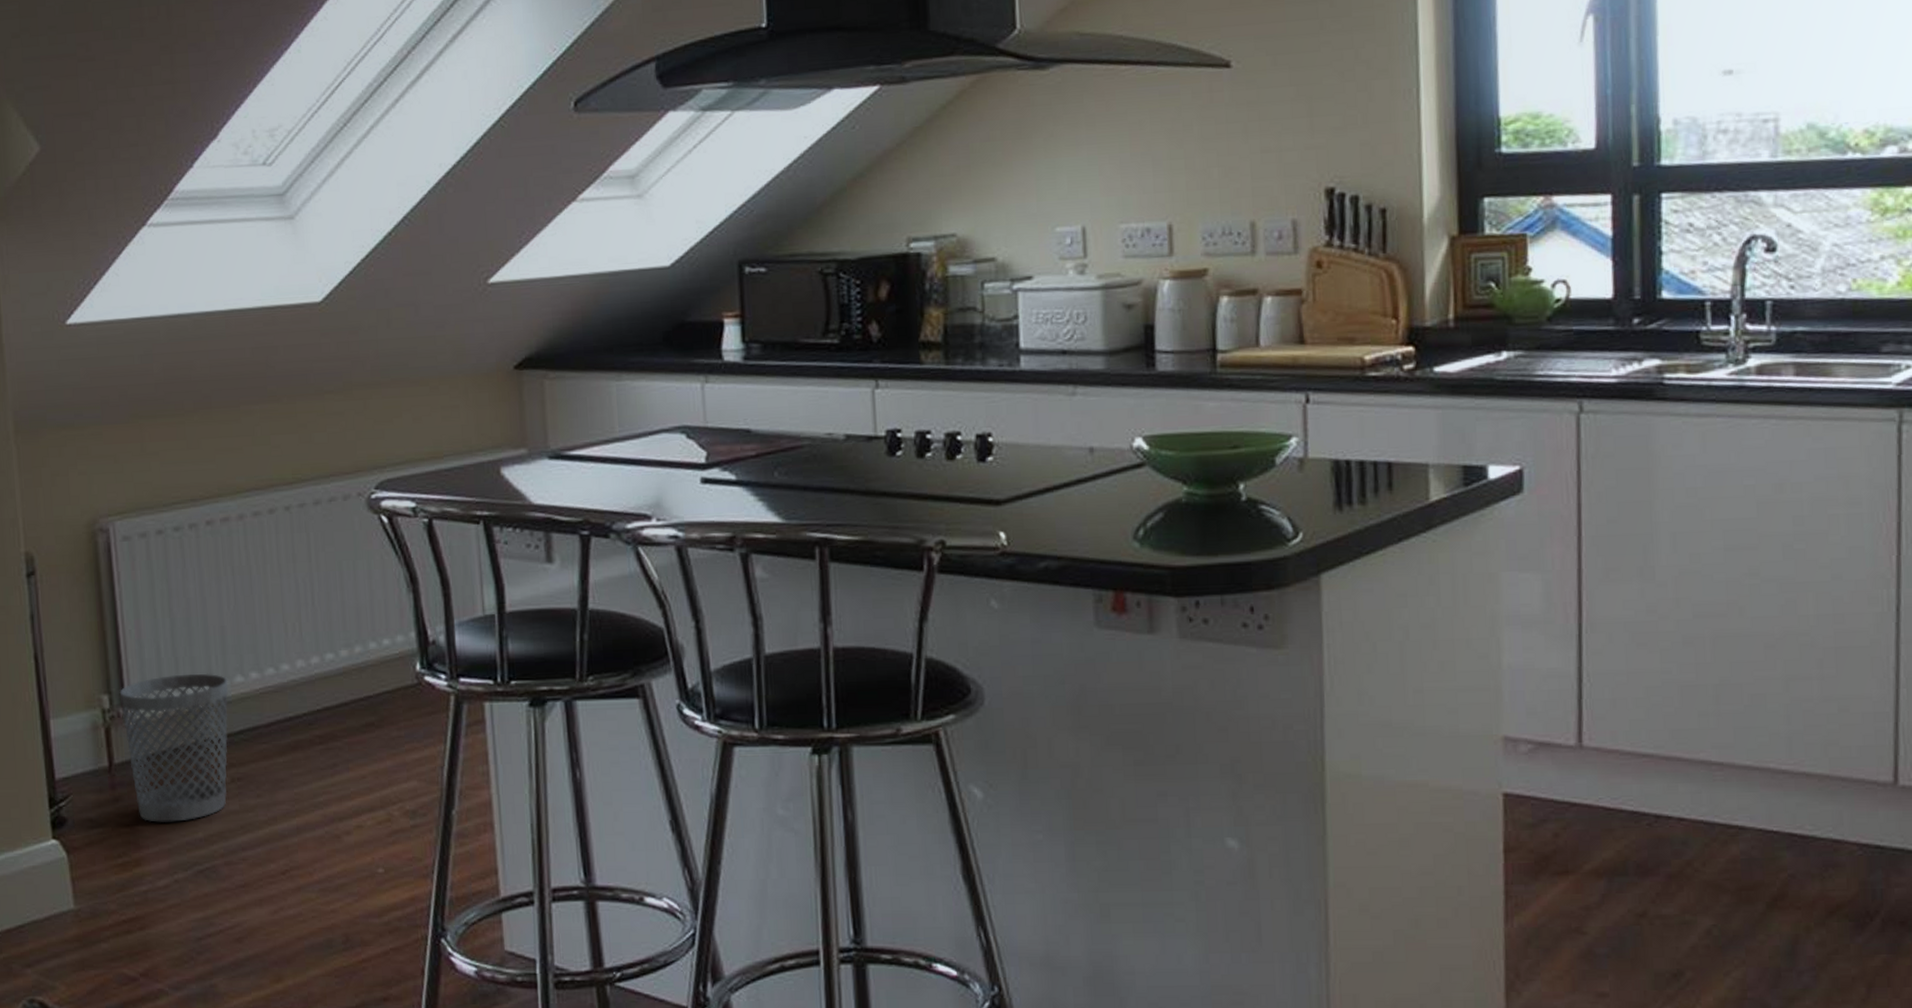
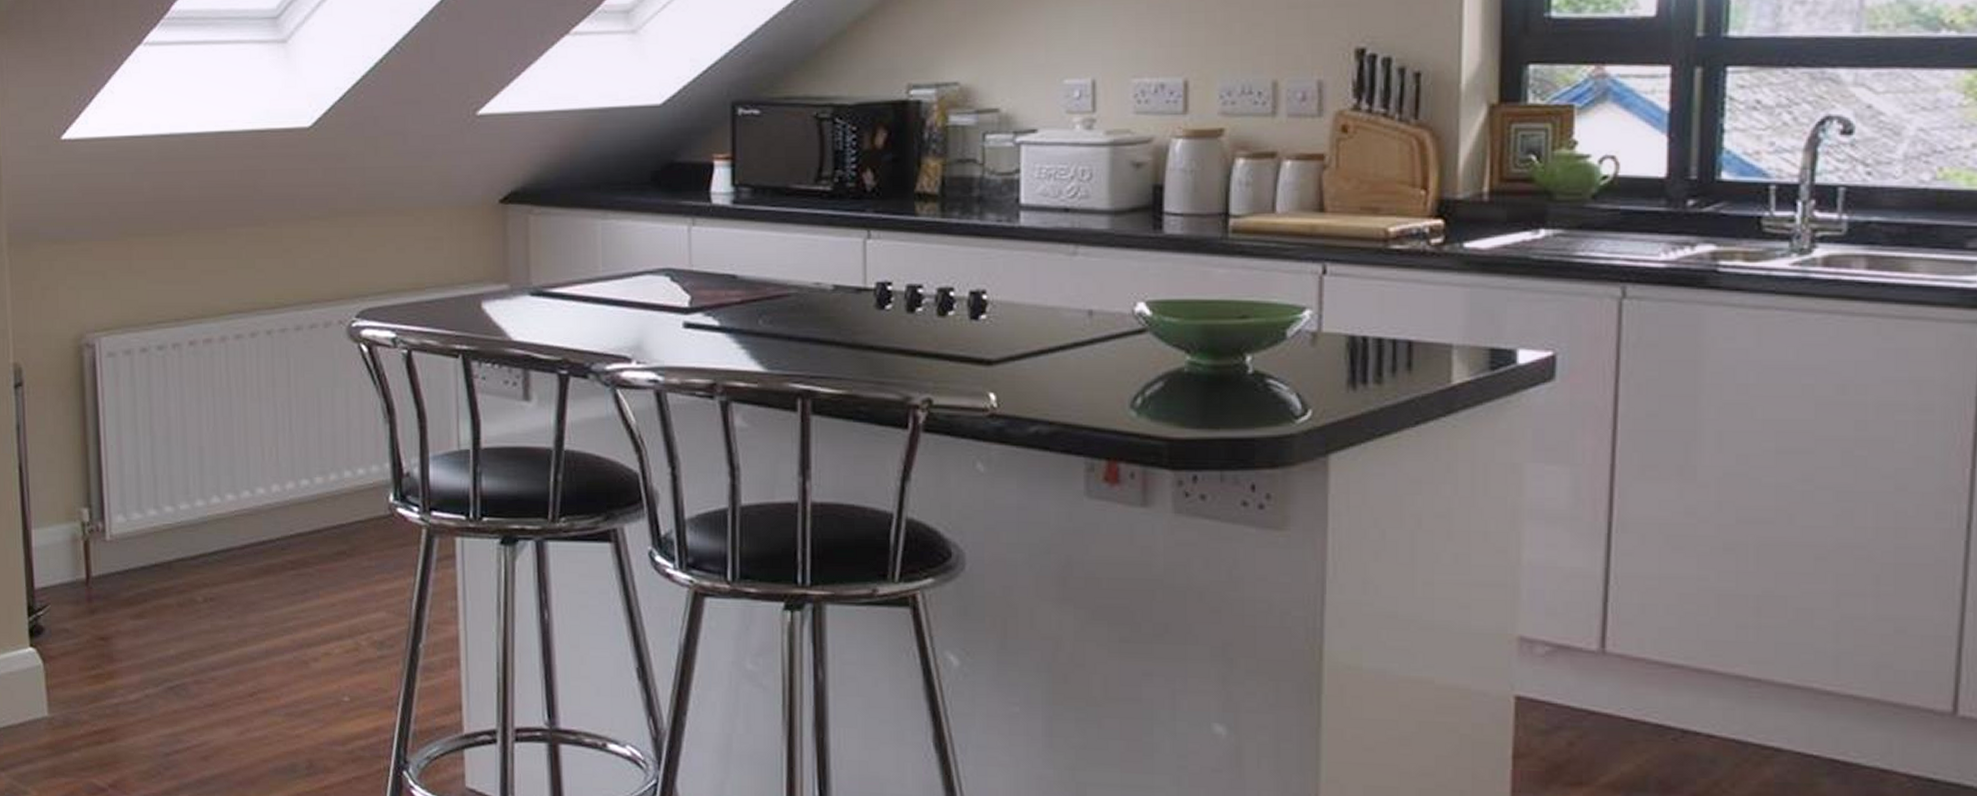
wastebasket: present [119,673,229,822] -> none [99,492,205,638]

